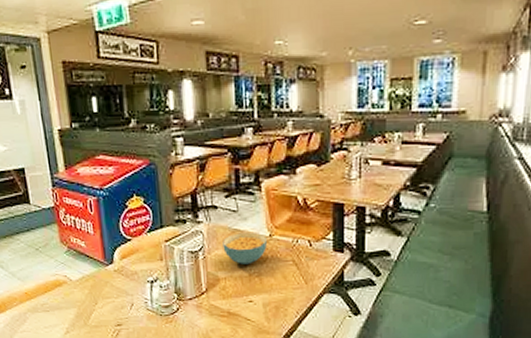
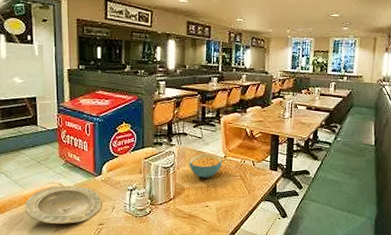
plate: none [26,278,117,325] -> present [24,186,102,224]

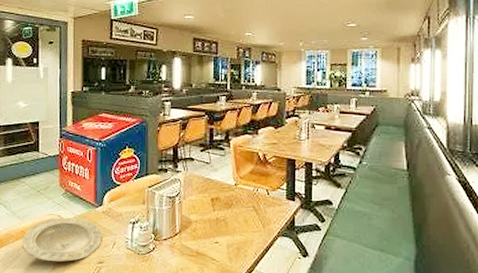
cereal bowl: present [189,154,222,178] -> none [196,182,232,209]

